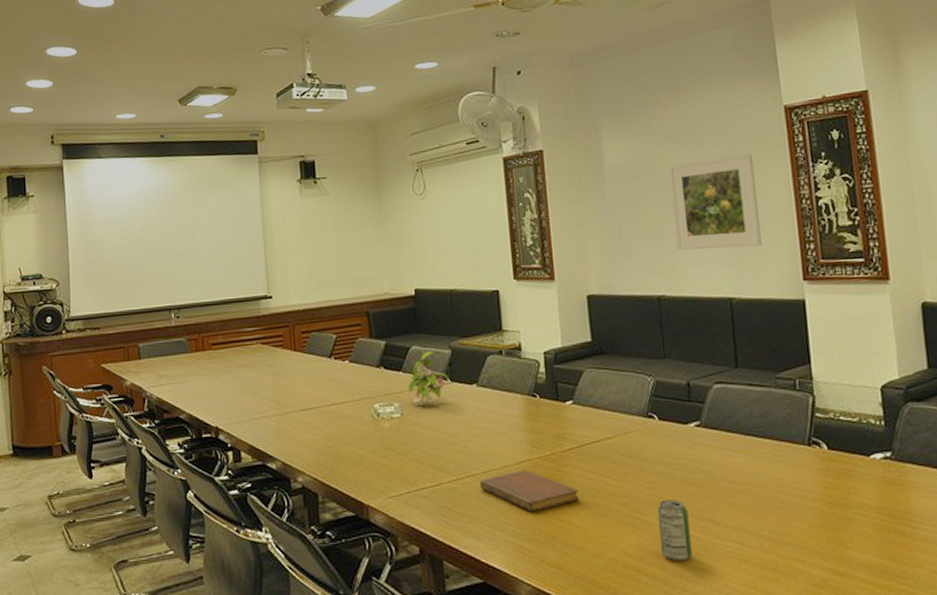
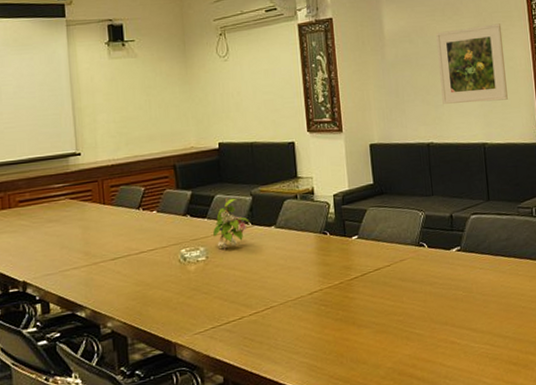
notebook: present [479,470,579,513] -> none [277,299,363,336]
beverage can: present [657,499,692,562] -> none [427,313,454,366]

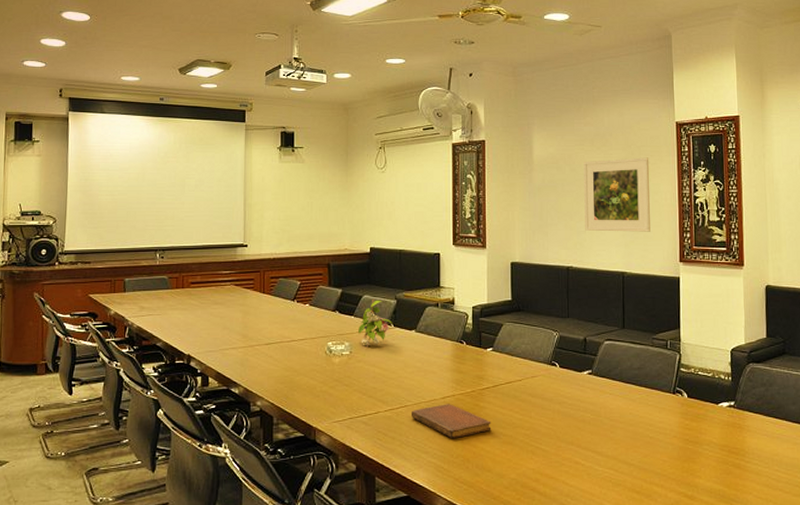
notebook: none [277,299,363,336] -> present [410,404,492,439]

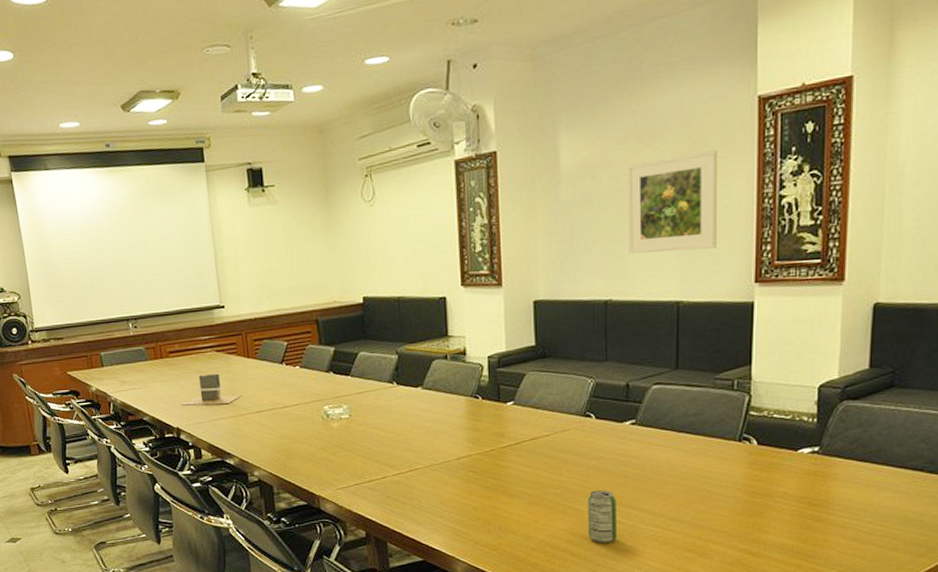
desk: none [195,306,254,335] -> present [181,373,242,406]
plant: present [358,298,392,348] -> none [356,355,395,409]
notebook: present [410,404,492,439] -> none [422,465,515,502]
beverage can: none [553,433,577,484] -> present [588,490,617,544]

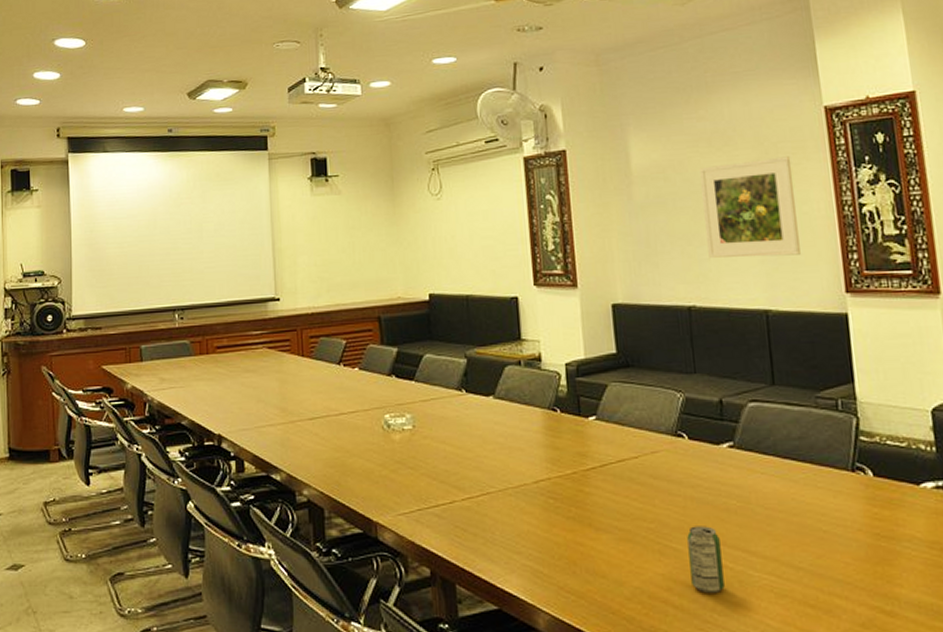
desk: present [181,373,242,406] -> none [225,373,294,409]

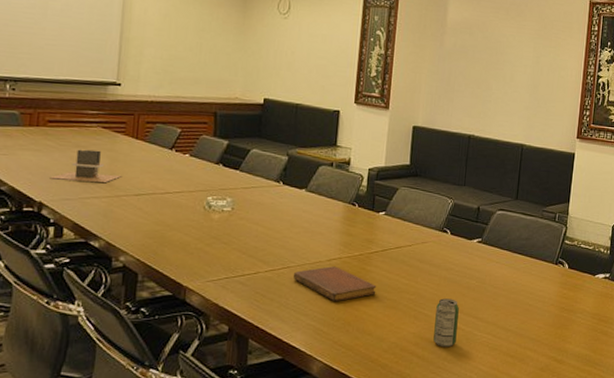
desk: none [225,373,294,409] -> present [50,149,122,183]
notebook: none [495,490,603,536] -> present [293,266,377,302]
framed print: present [700,156,801,258] -> none [490,29,560,107]

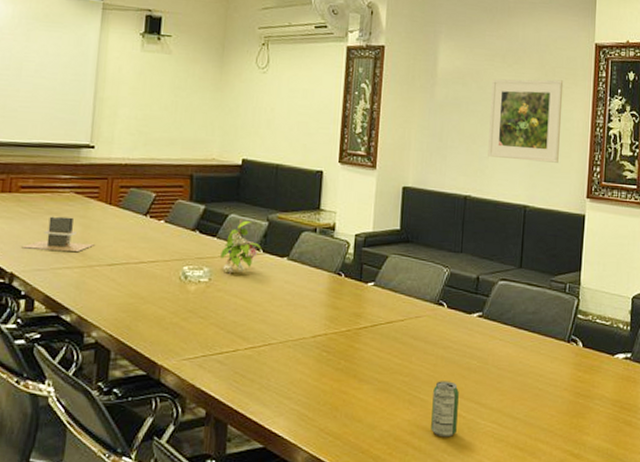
plant: none [243,153,282,205] -> present [221,218,262,275]
notebook: present [293,266,377,302] -> none [274,343,366,384]
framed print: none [490,29,560,107] -> present [488,79,564,163]

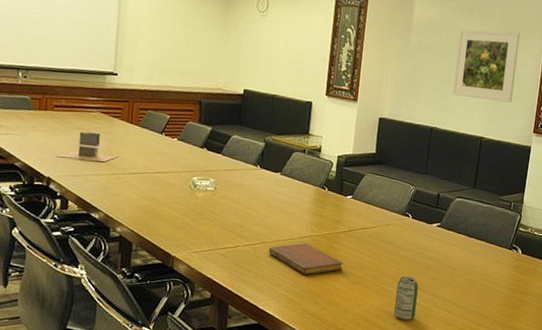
plant: present [221,218,262,275] -> none [224,139,259,185]
notebook: none [274,343,366,384] -> present [268,243,343,276]

